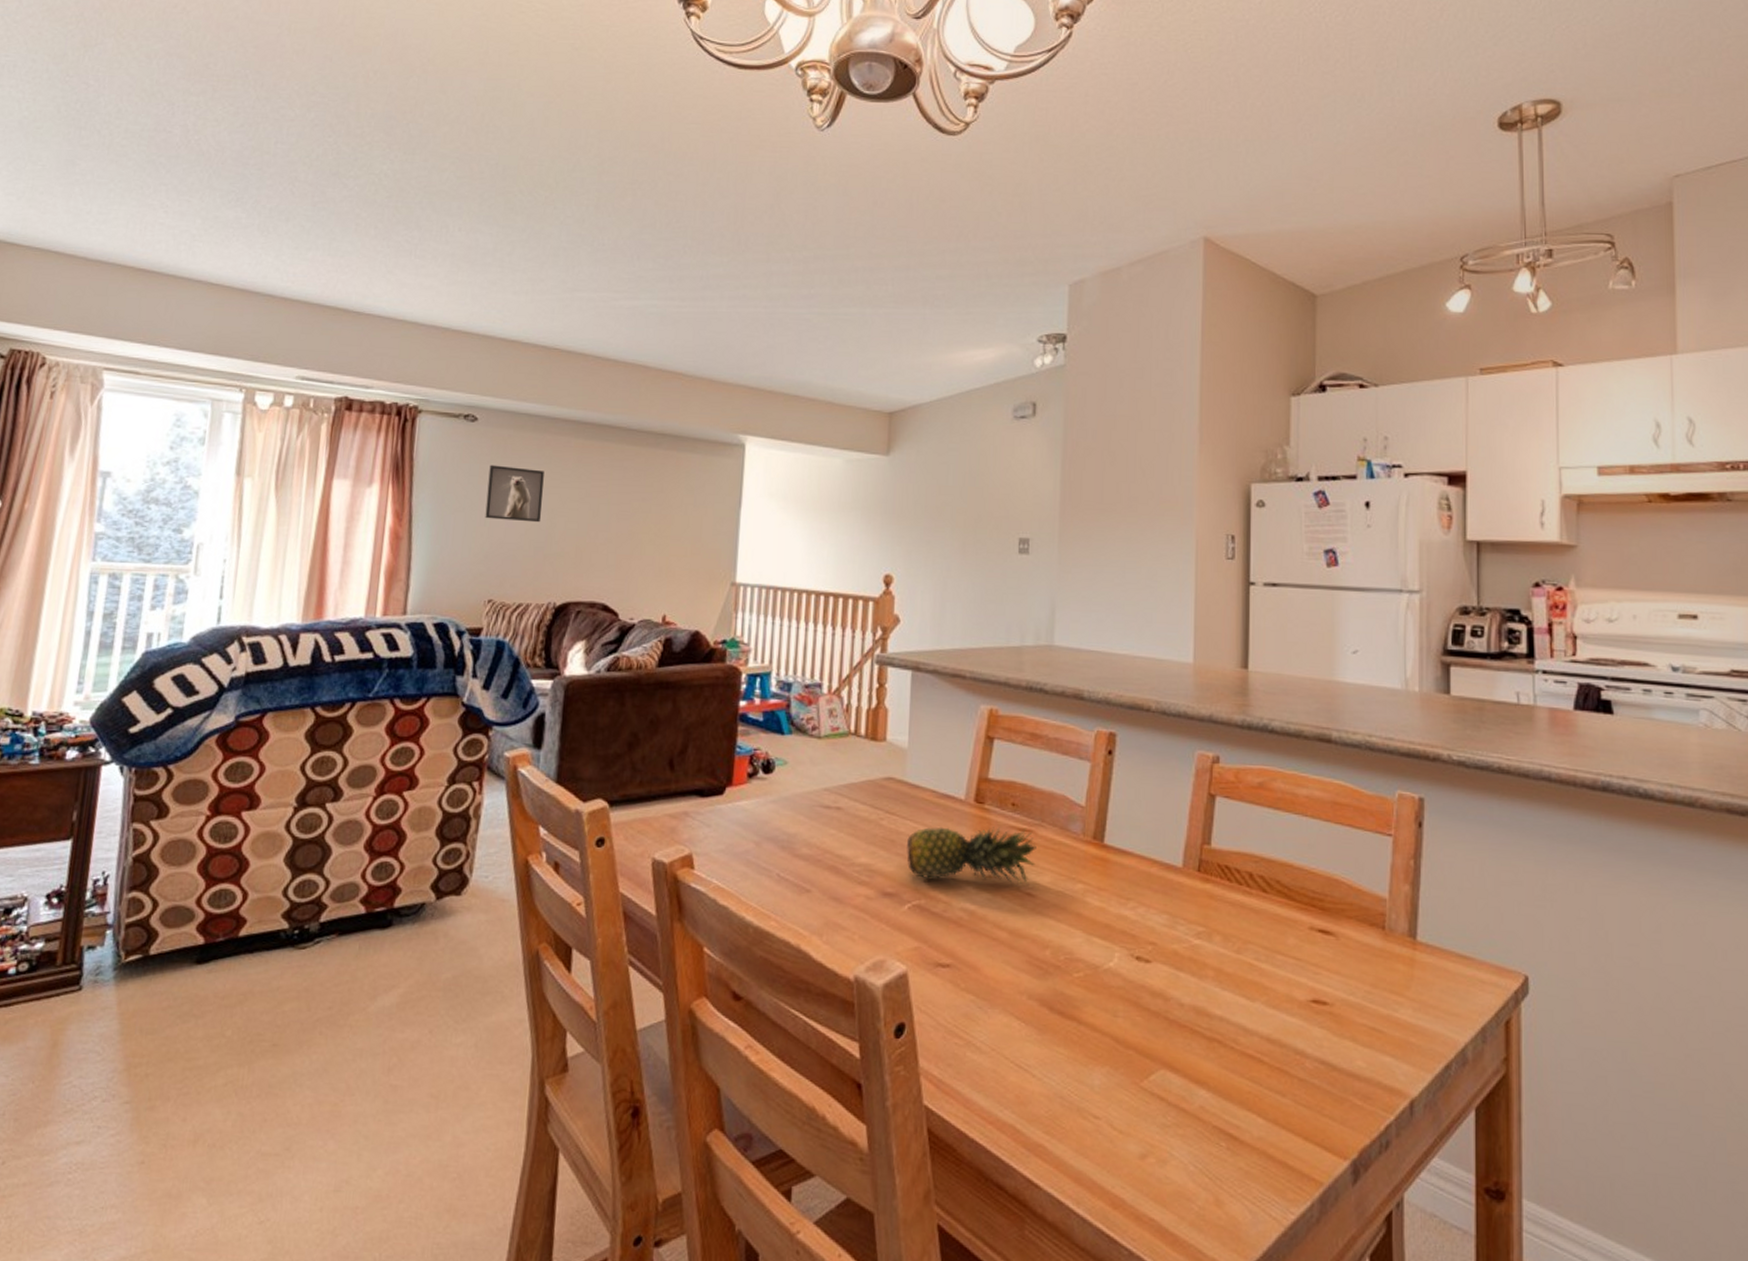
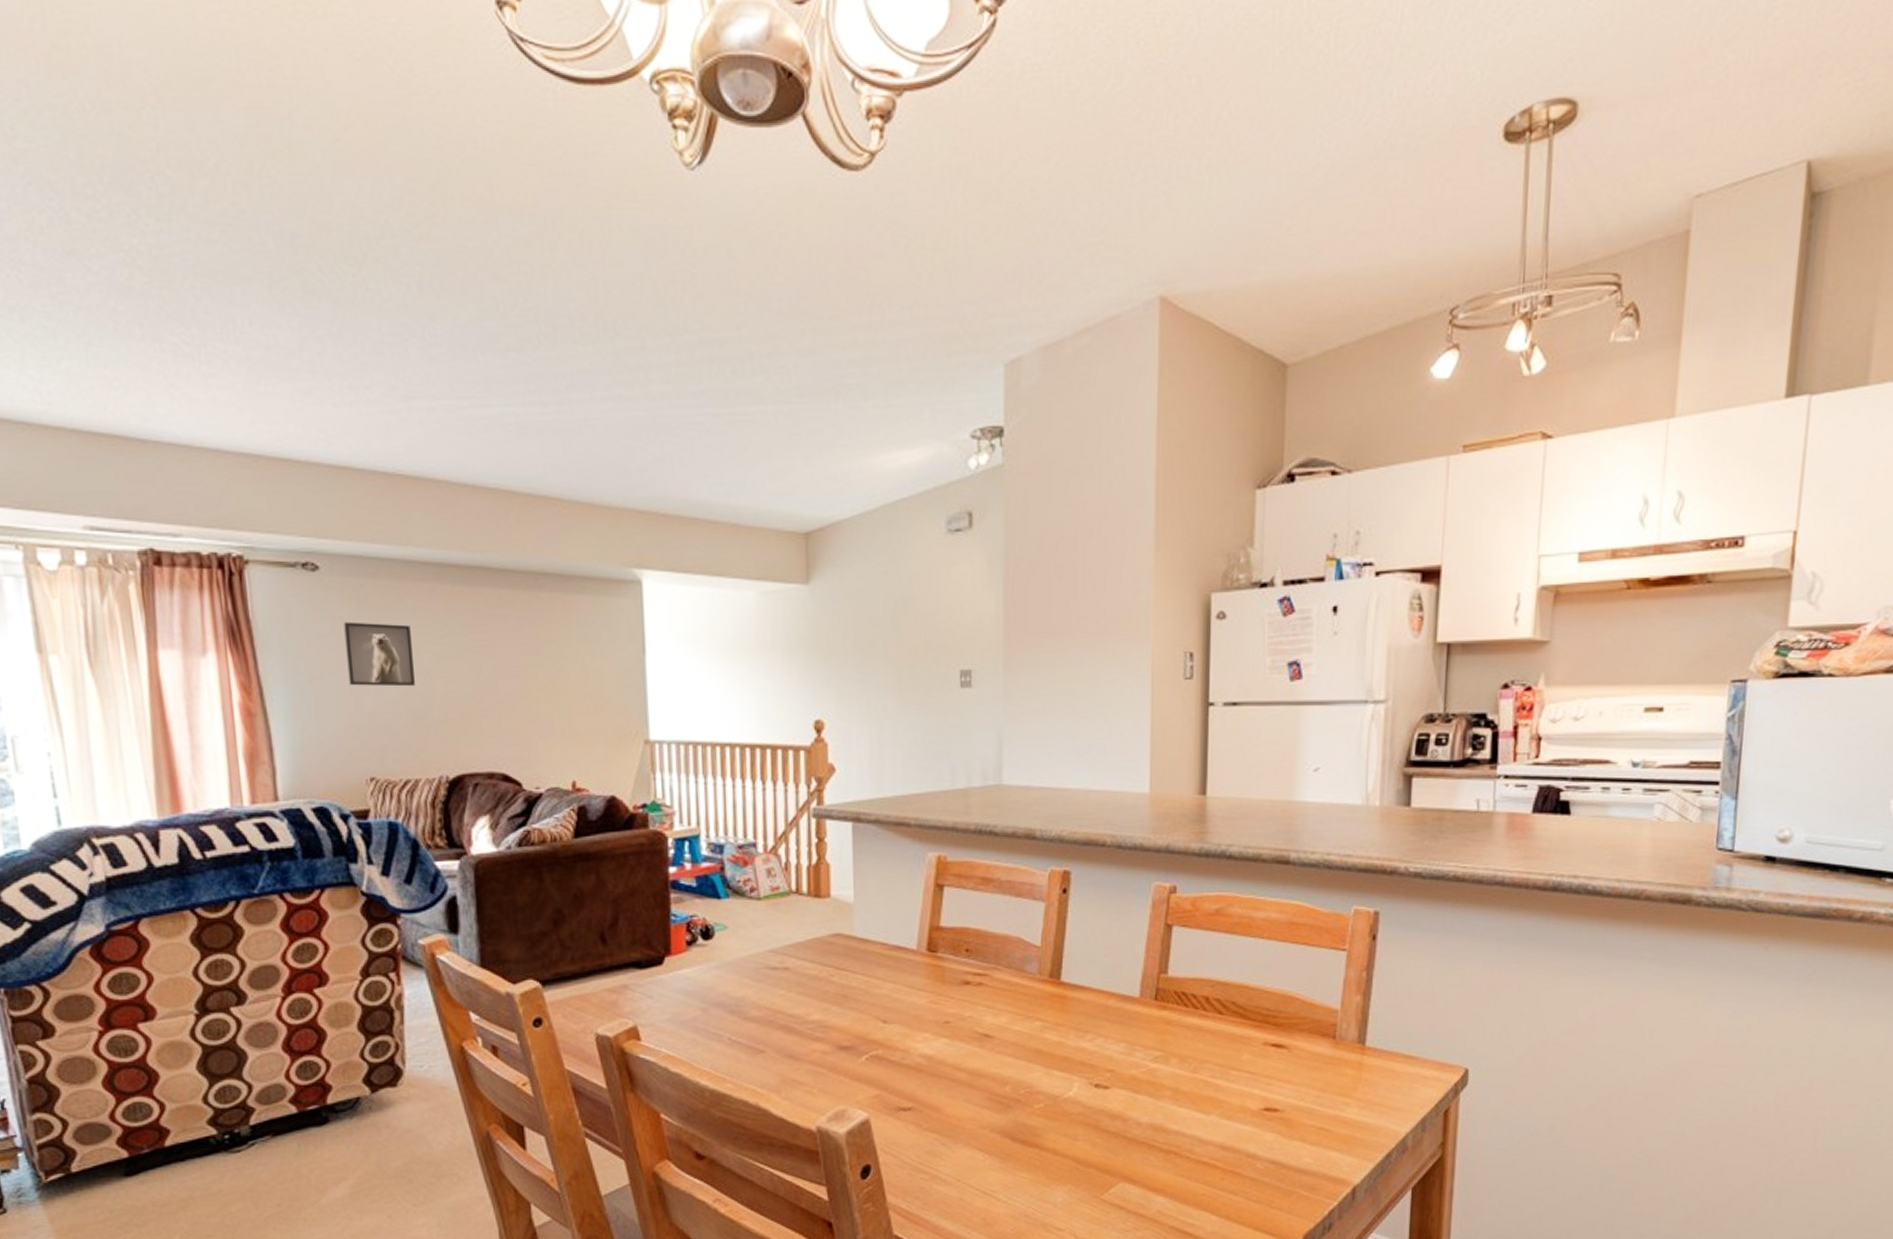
fruit: present [907,827,1036,884] -> none [860,972,993,1031]

